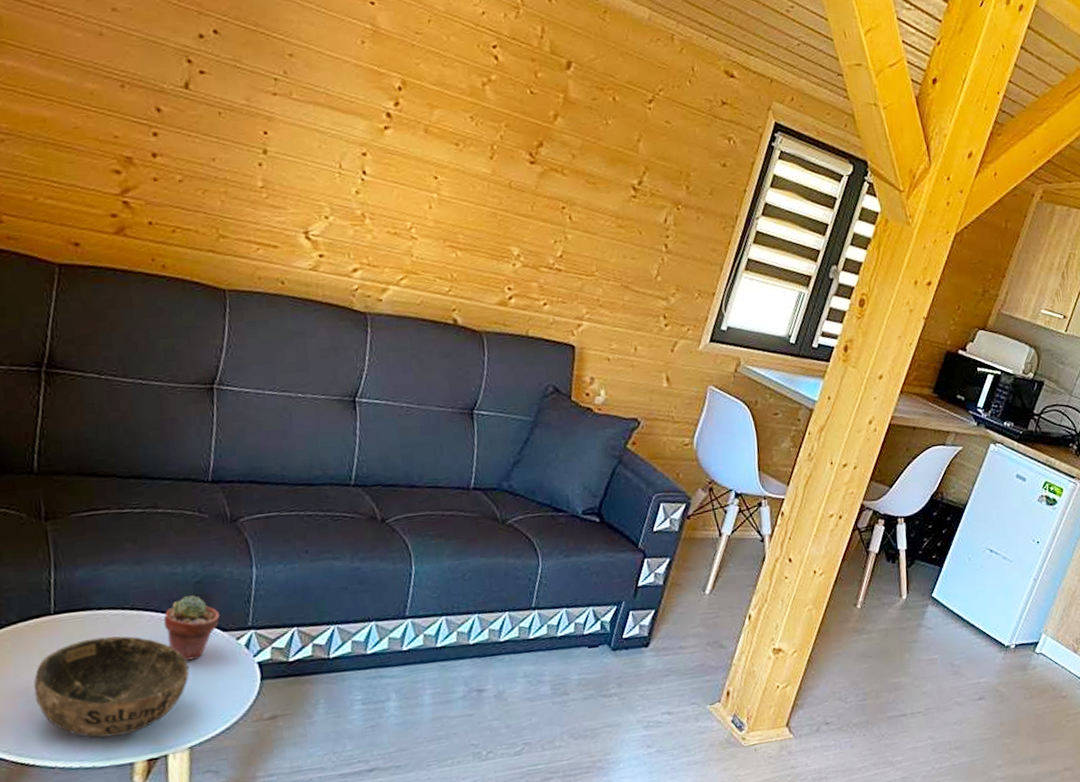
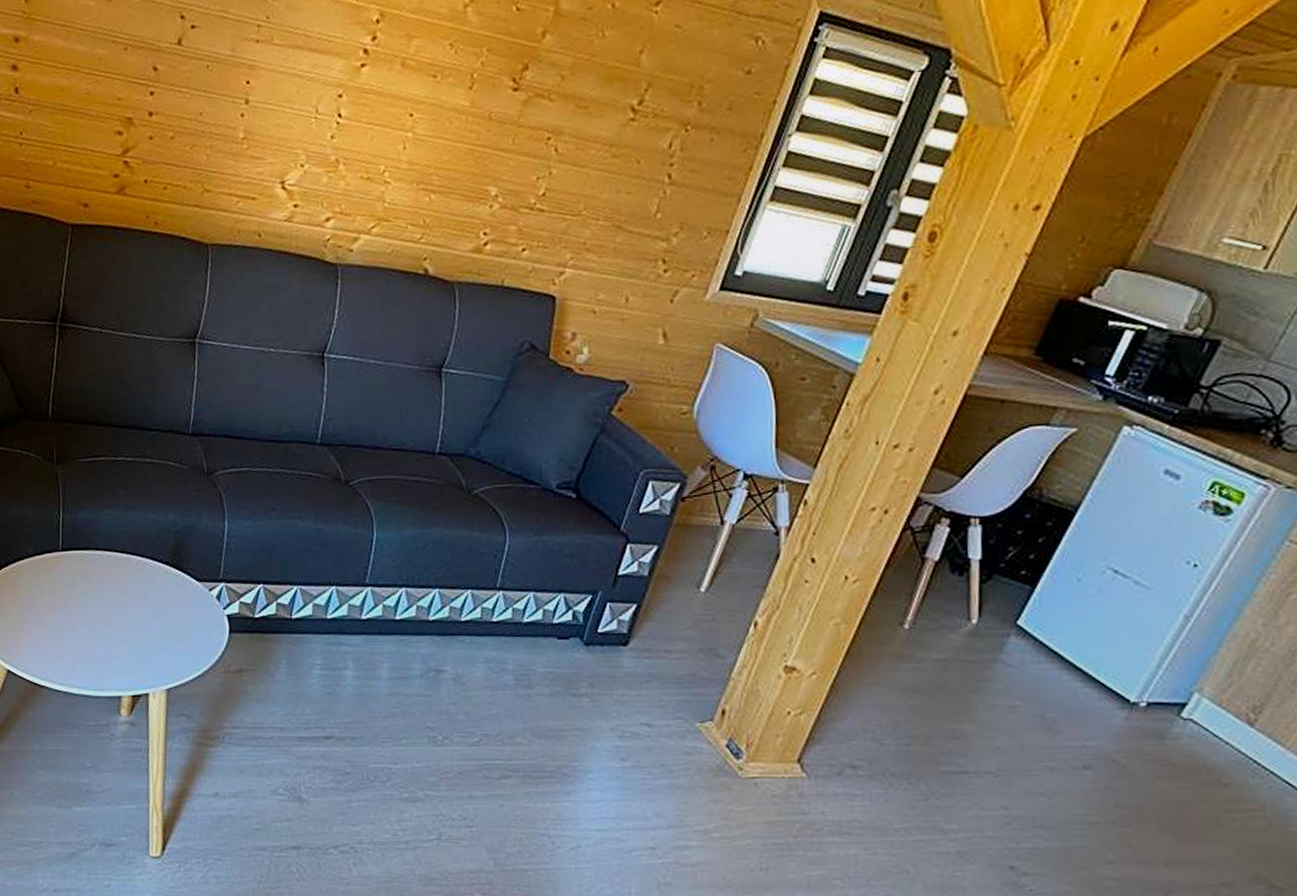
bowl: present [33,636,190,738] -> none [45,576,169,670]
potted succulent: present [163,595,220,661] -> none [148,544,195,606]

